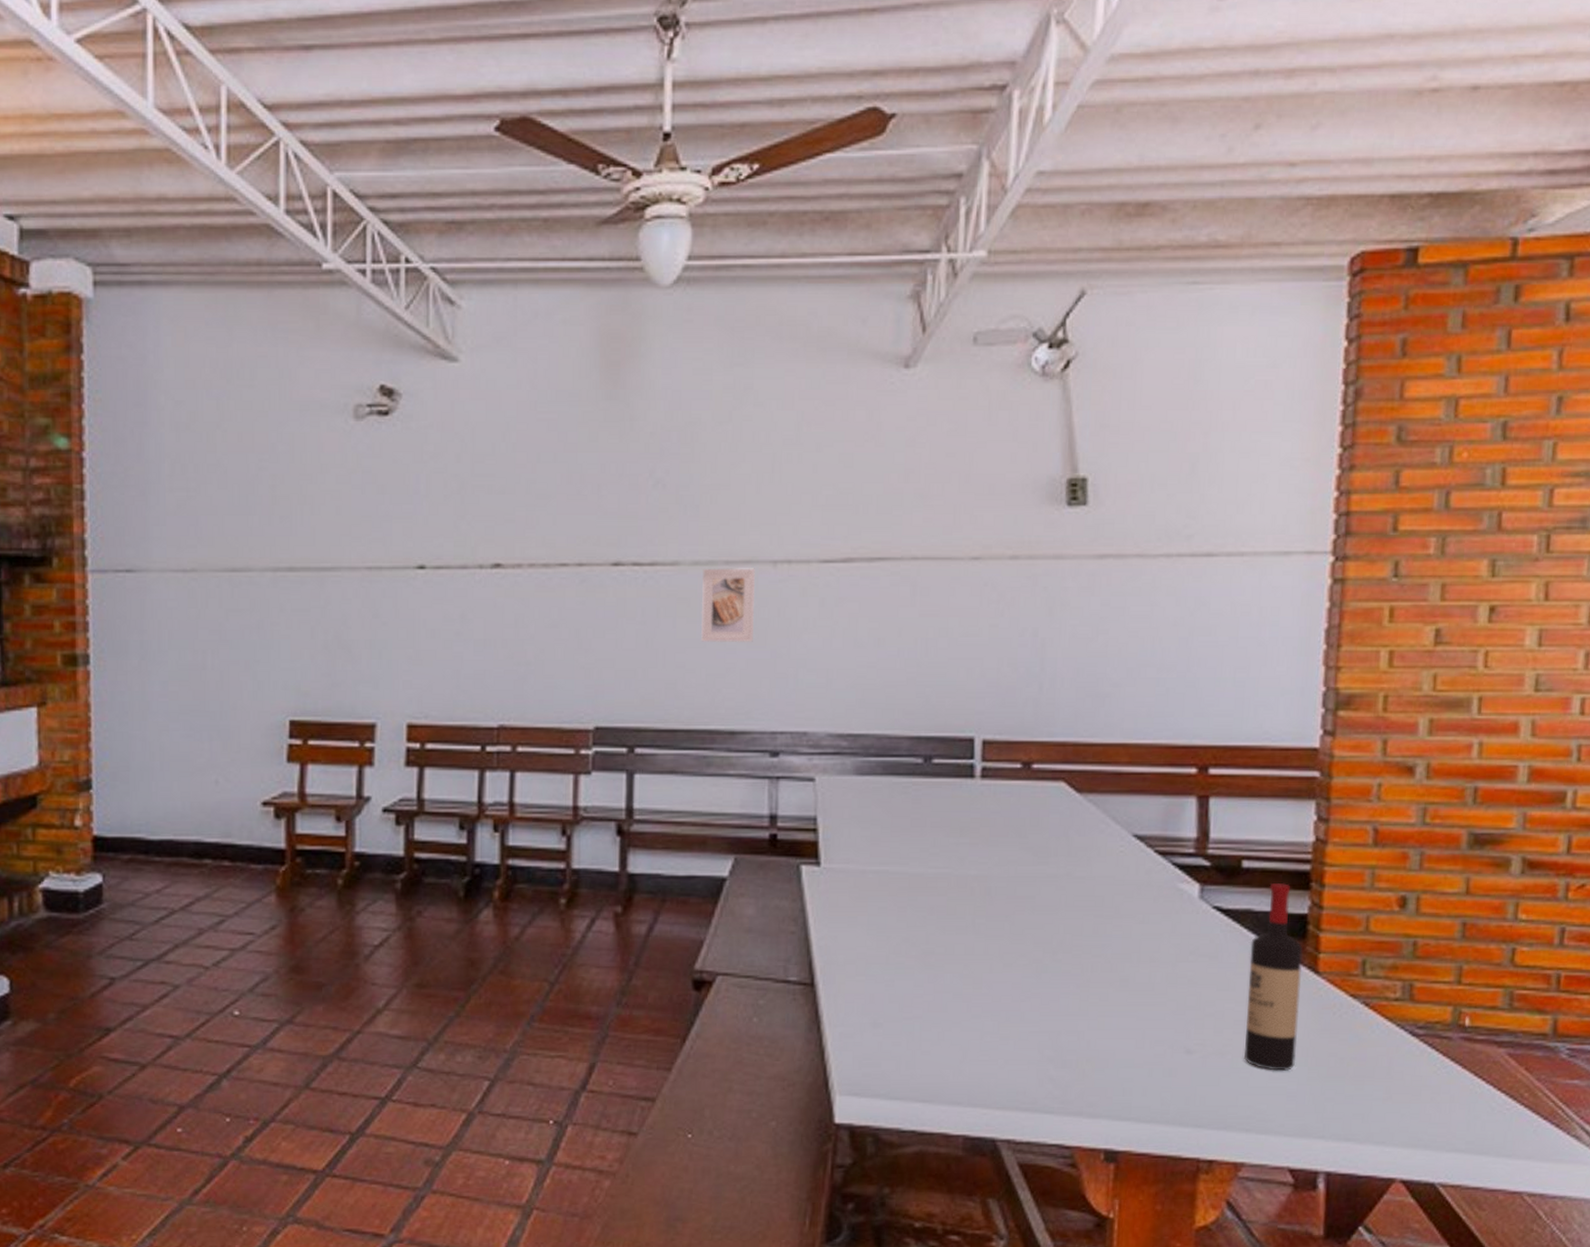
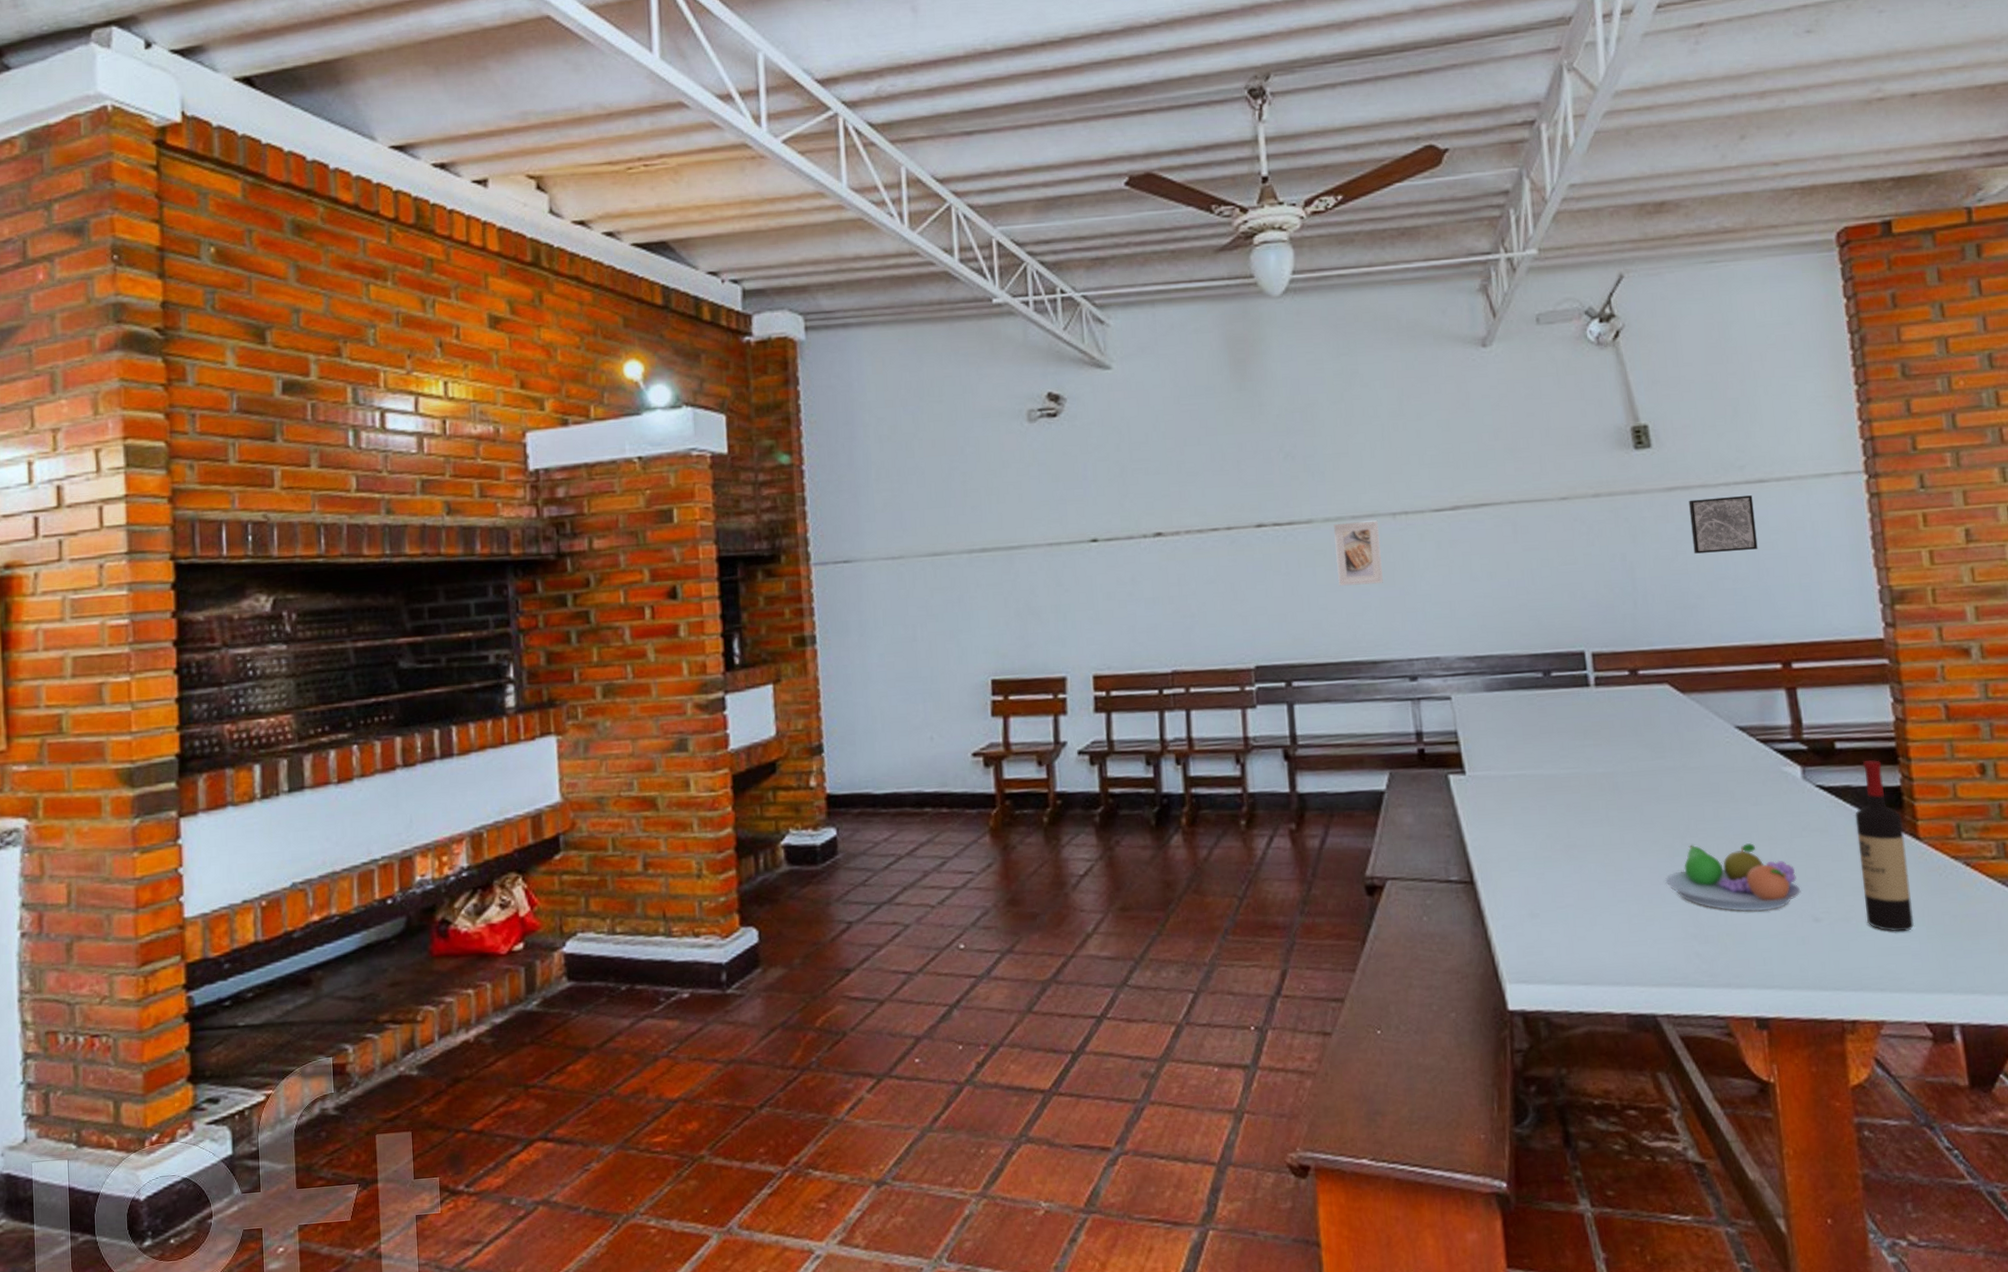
fruit bowl: none [1027,961,1177,1039] -> present [1665,843,1801,912]
wall art: none [1117,571,1196,635] -> present [1689,495,1758,554]

